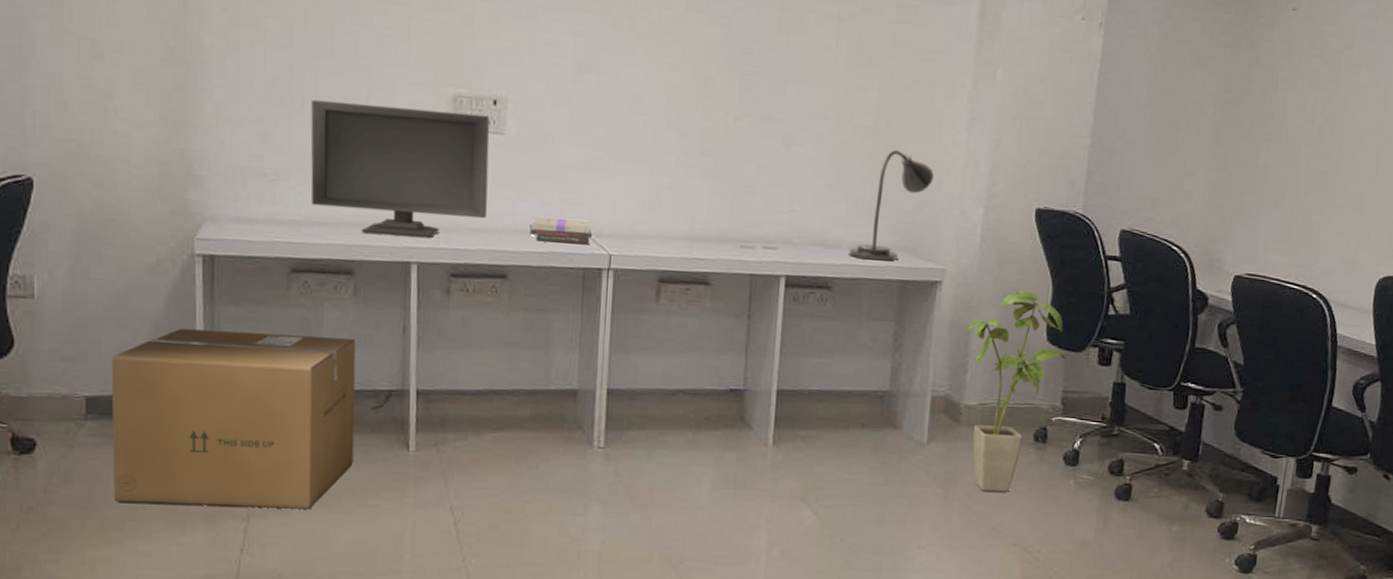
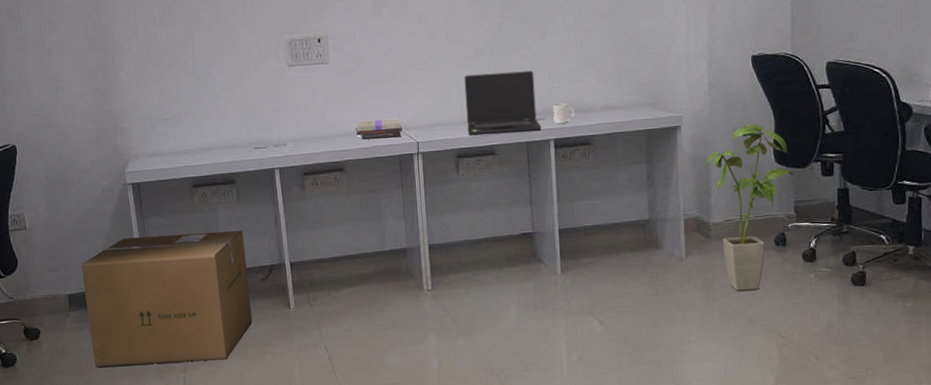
computer monitor: present [310,99,490,238] -> none [191,51,324,152]
laptop: none [677,178,771,262] -> present [464,71,541,135]
mug: none [788,231,816,258] -> present [553,103,575,124]
desk lamp: present [849,150,934,261] -> none [602,27,663,118]

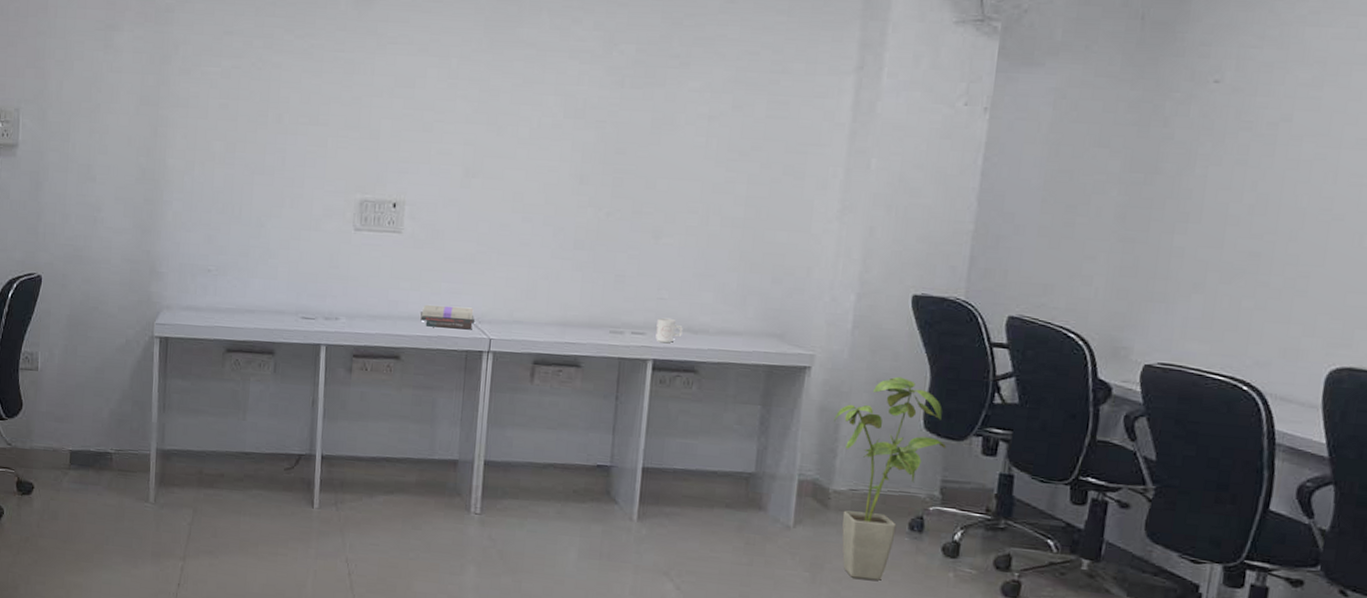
box: present [81,231,253,367] -> none [86,397,274,554]
laptop: present [464,71,541,135] -> none [550,269,641,347]

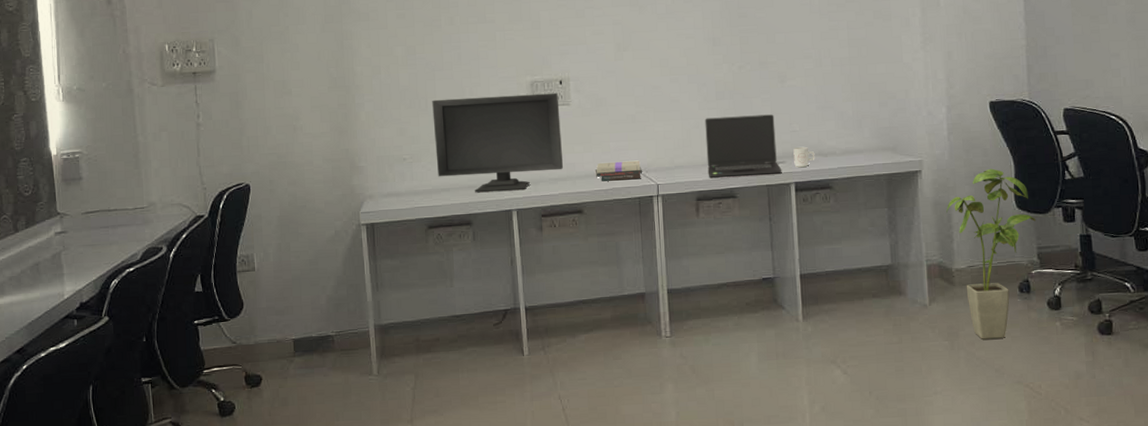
computer monitor: none [244,207,390,323] -> present [432,93,564,193]
laptop: none [550,269,641,347] -> present [705,114,781,178]

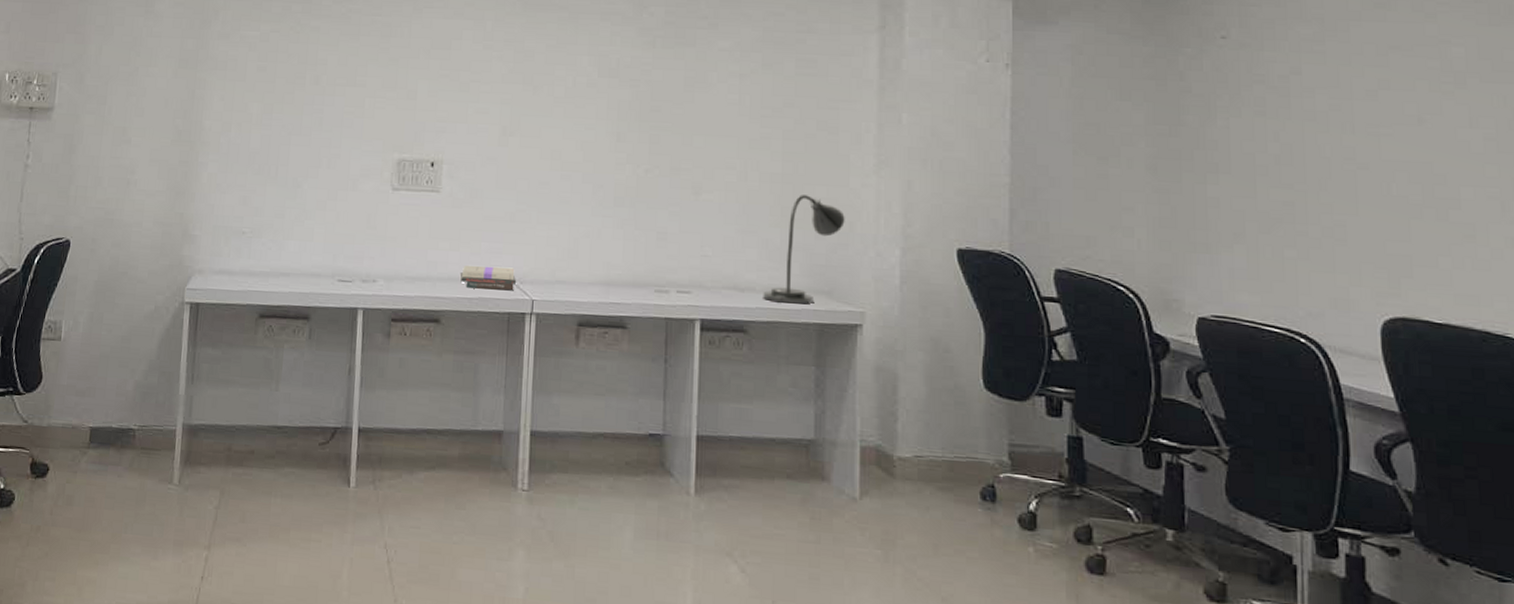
computer monitor: present [432,93,564,193] -> none [278,168,428,286]
laptop: present [705,114,781,178] -> none [594,227,685,306]
mug: present [793,146,815,167] -> none [702,275,729,301]
desk lamp: none [842,72,902,162] -> present [763,195,845,304]
house plant: present [946,168,1037,339] -> none [891,333,1010,558]

